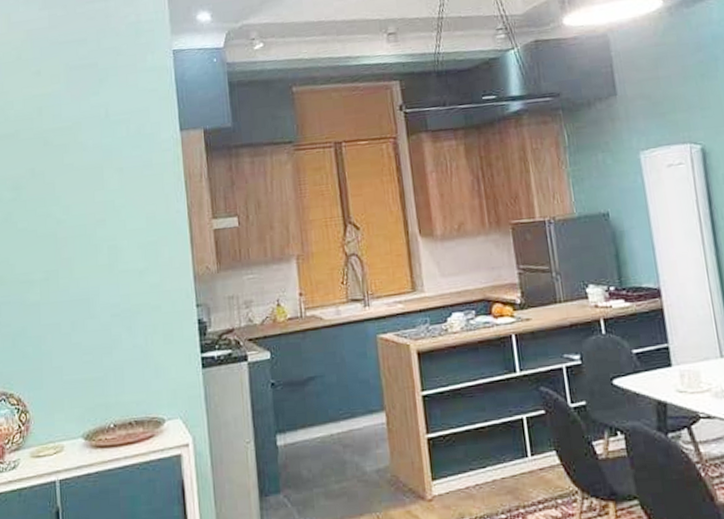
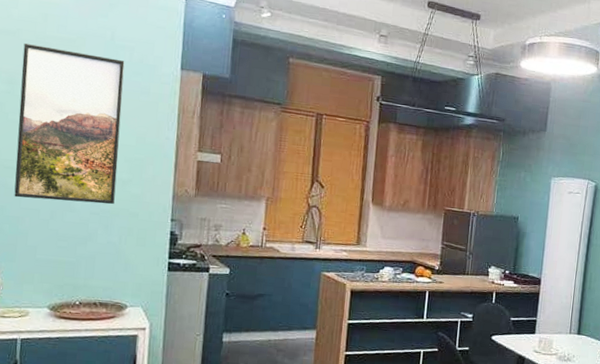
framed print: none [23,136,134,314] -> present [14,42,125,205]

